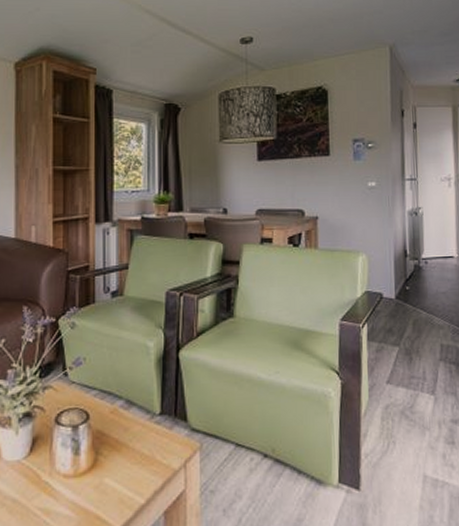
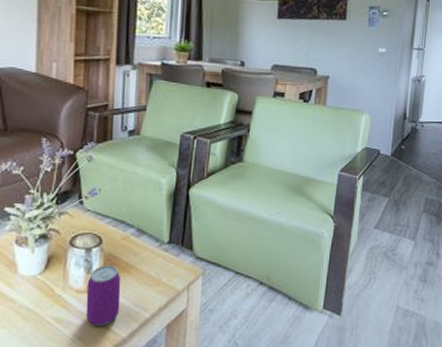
beverage can: none [75,443,112,516] -> present [85,265,121,326]

